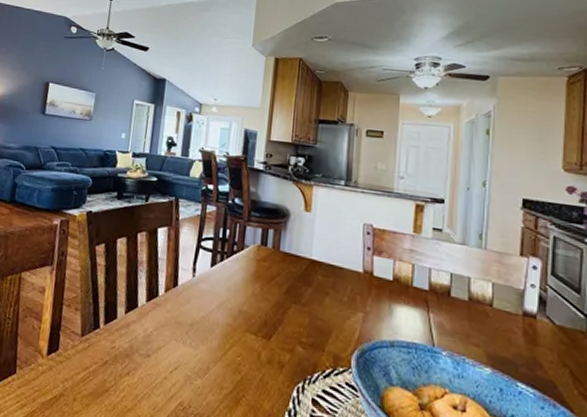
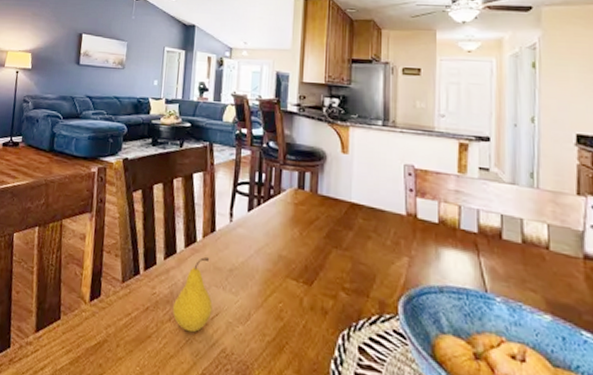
fruit: none [131,311,172,386] -> present [173,257,213,333]

